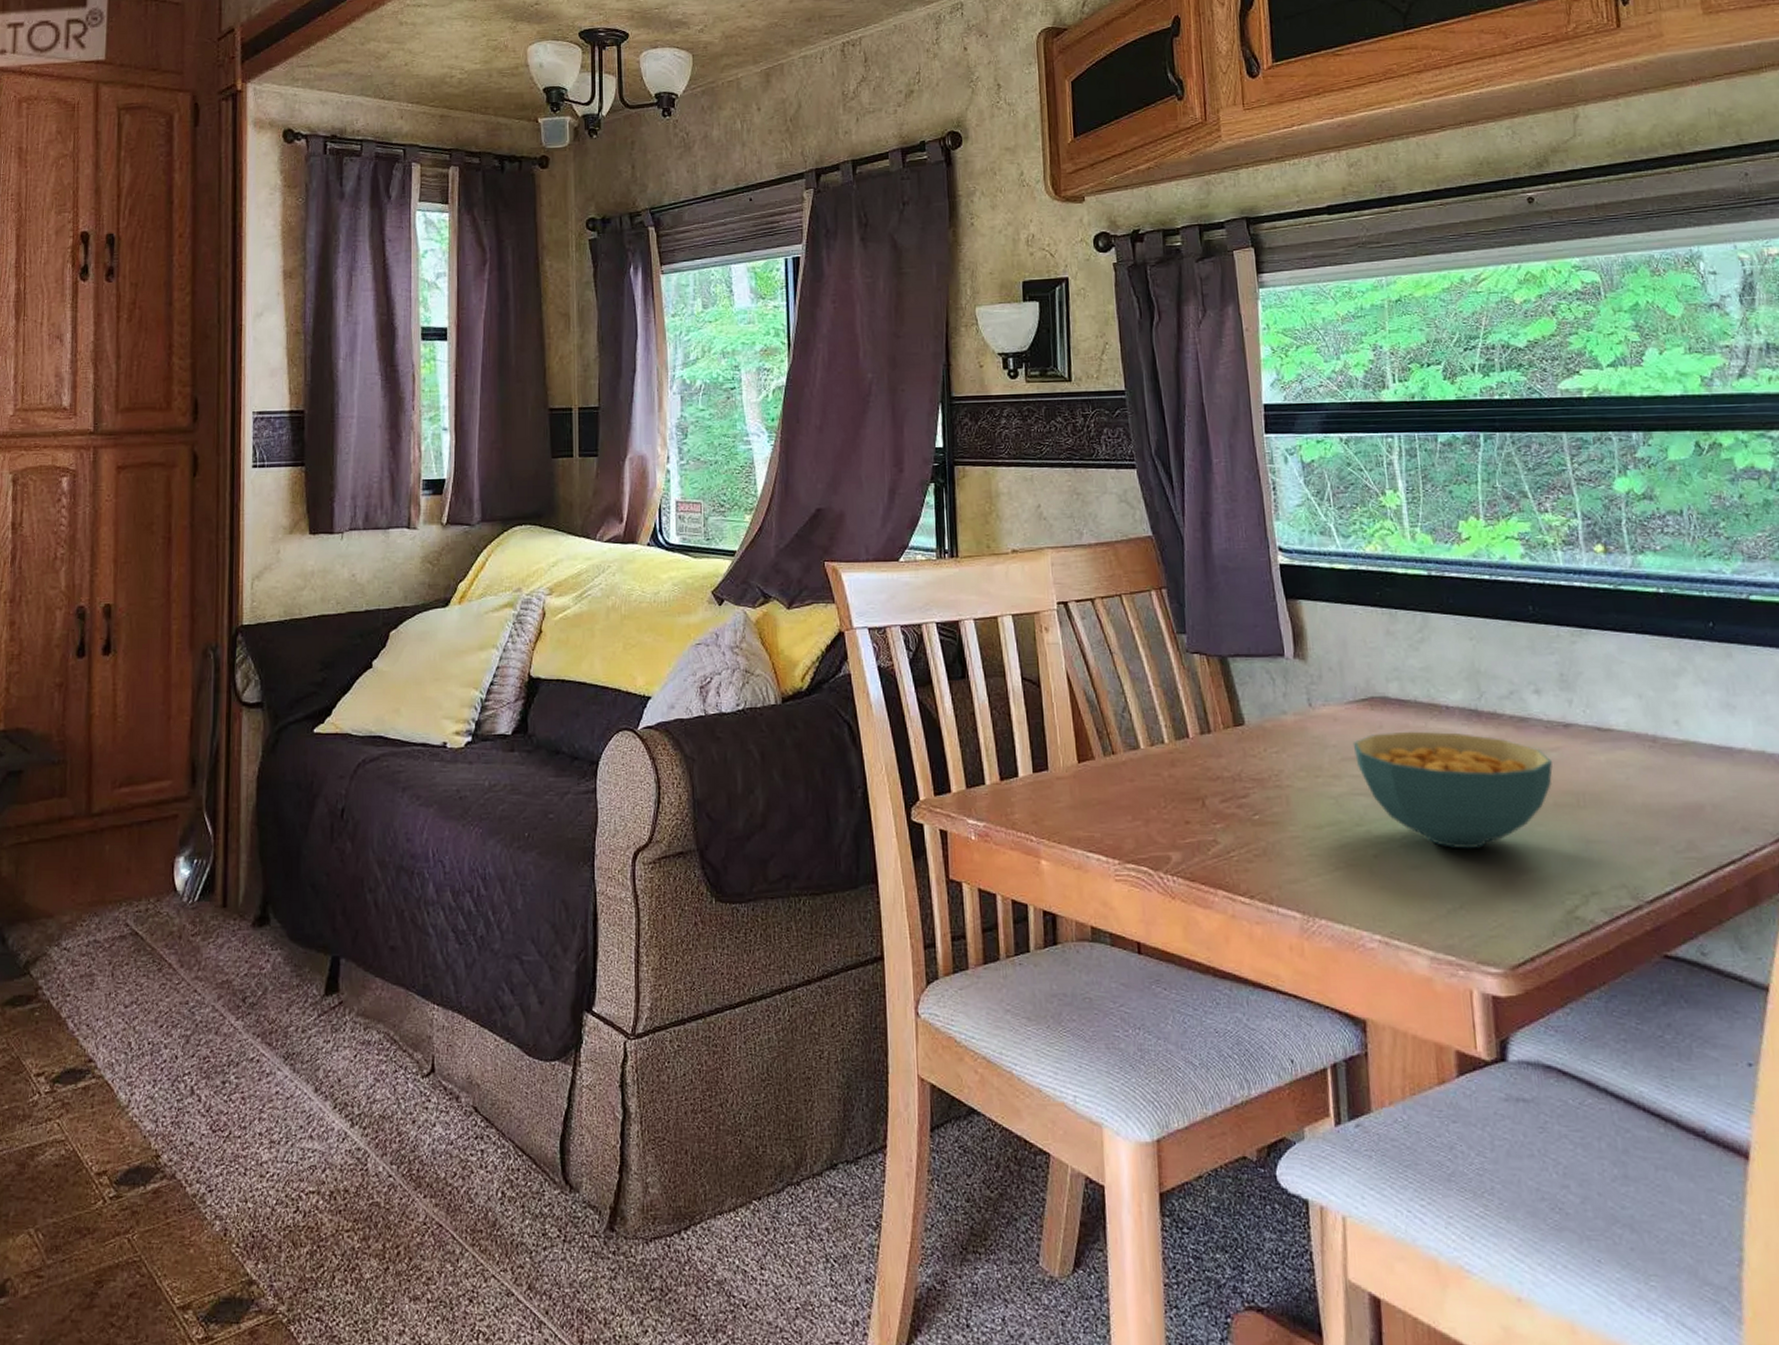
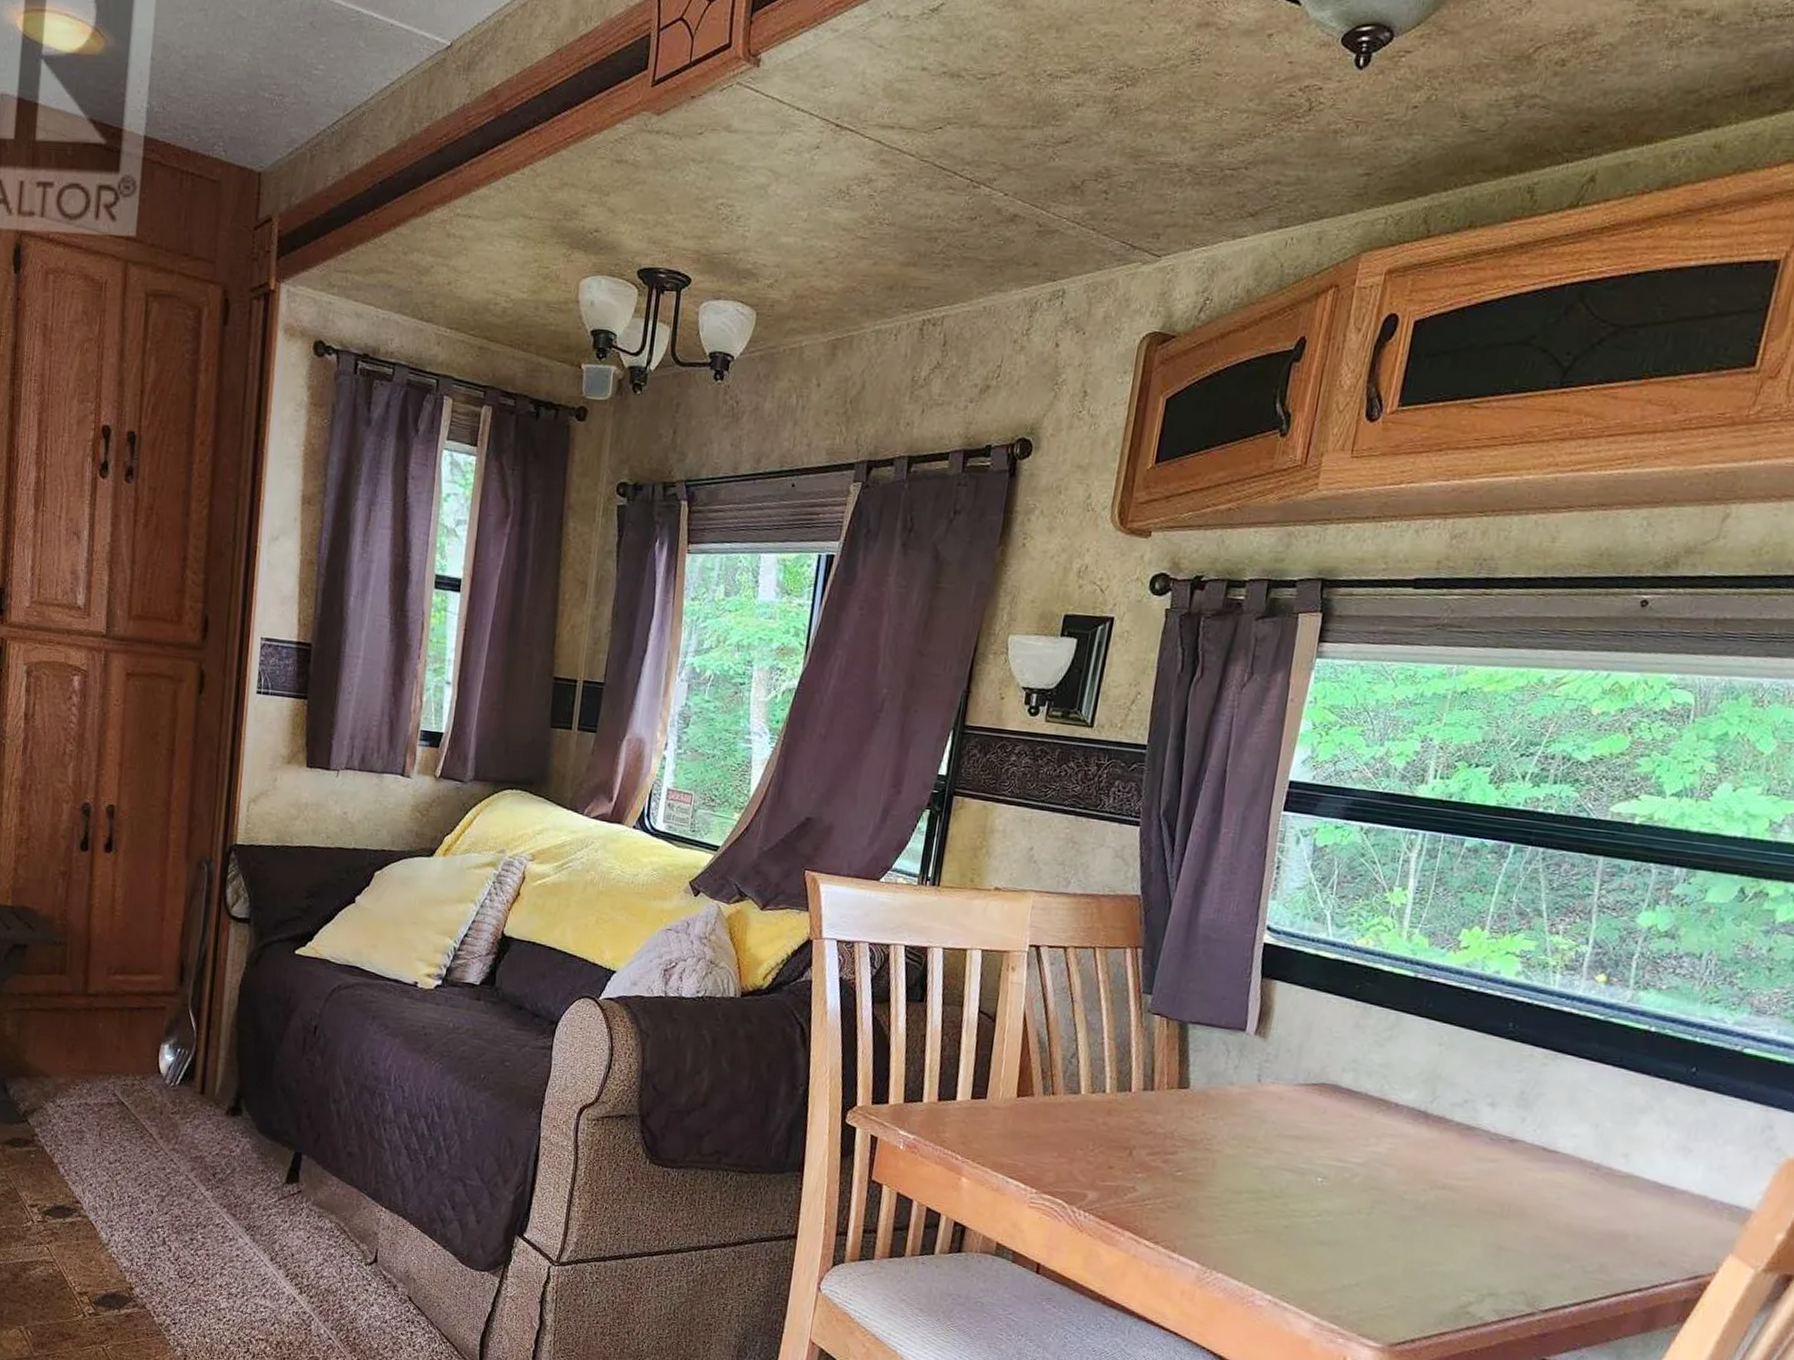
cereal bowl: present [1353,731,1553,849] -> none [1290,1117,1487,1237]

